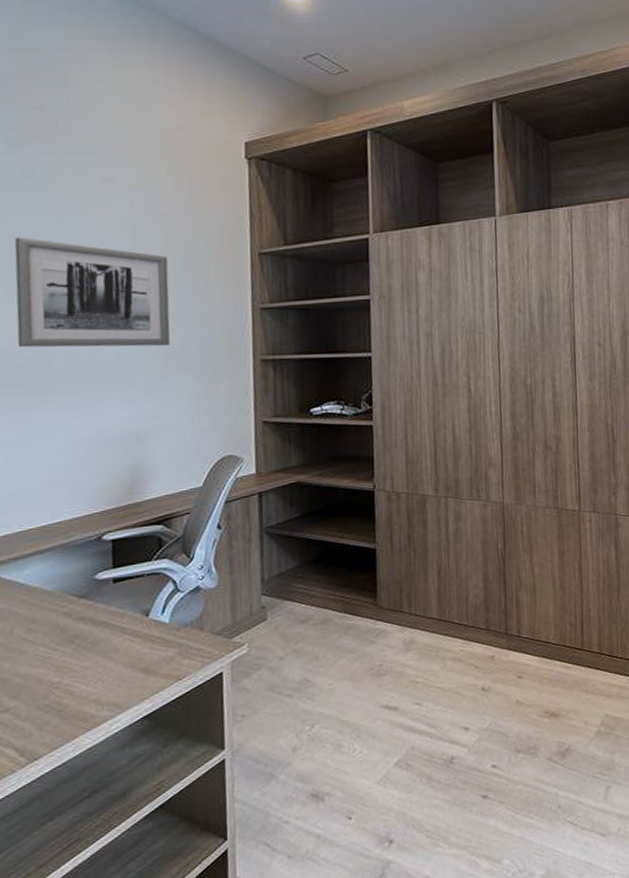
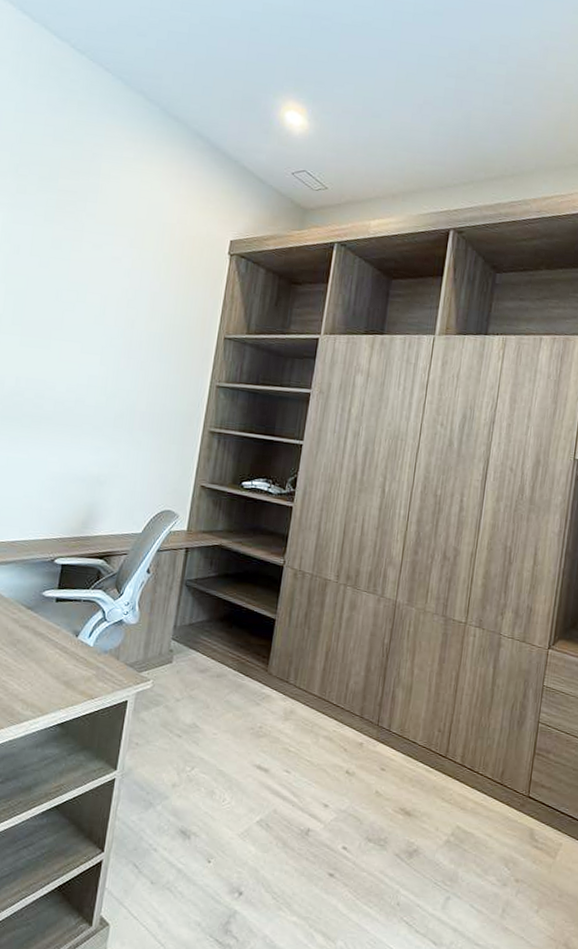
wall art: present [14,237,170,348] -> none [21,296,151,407]

